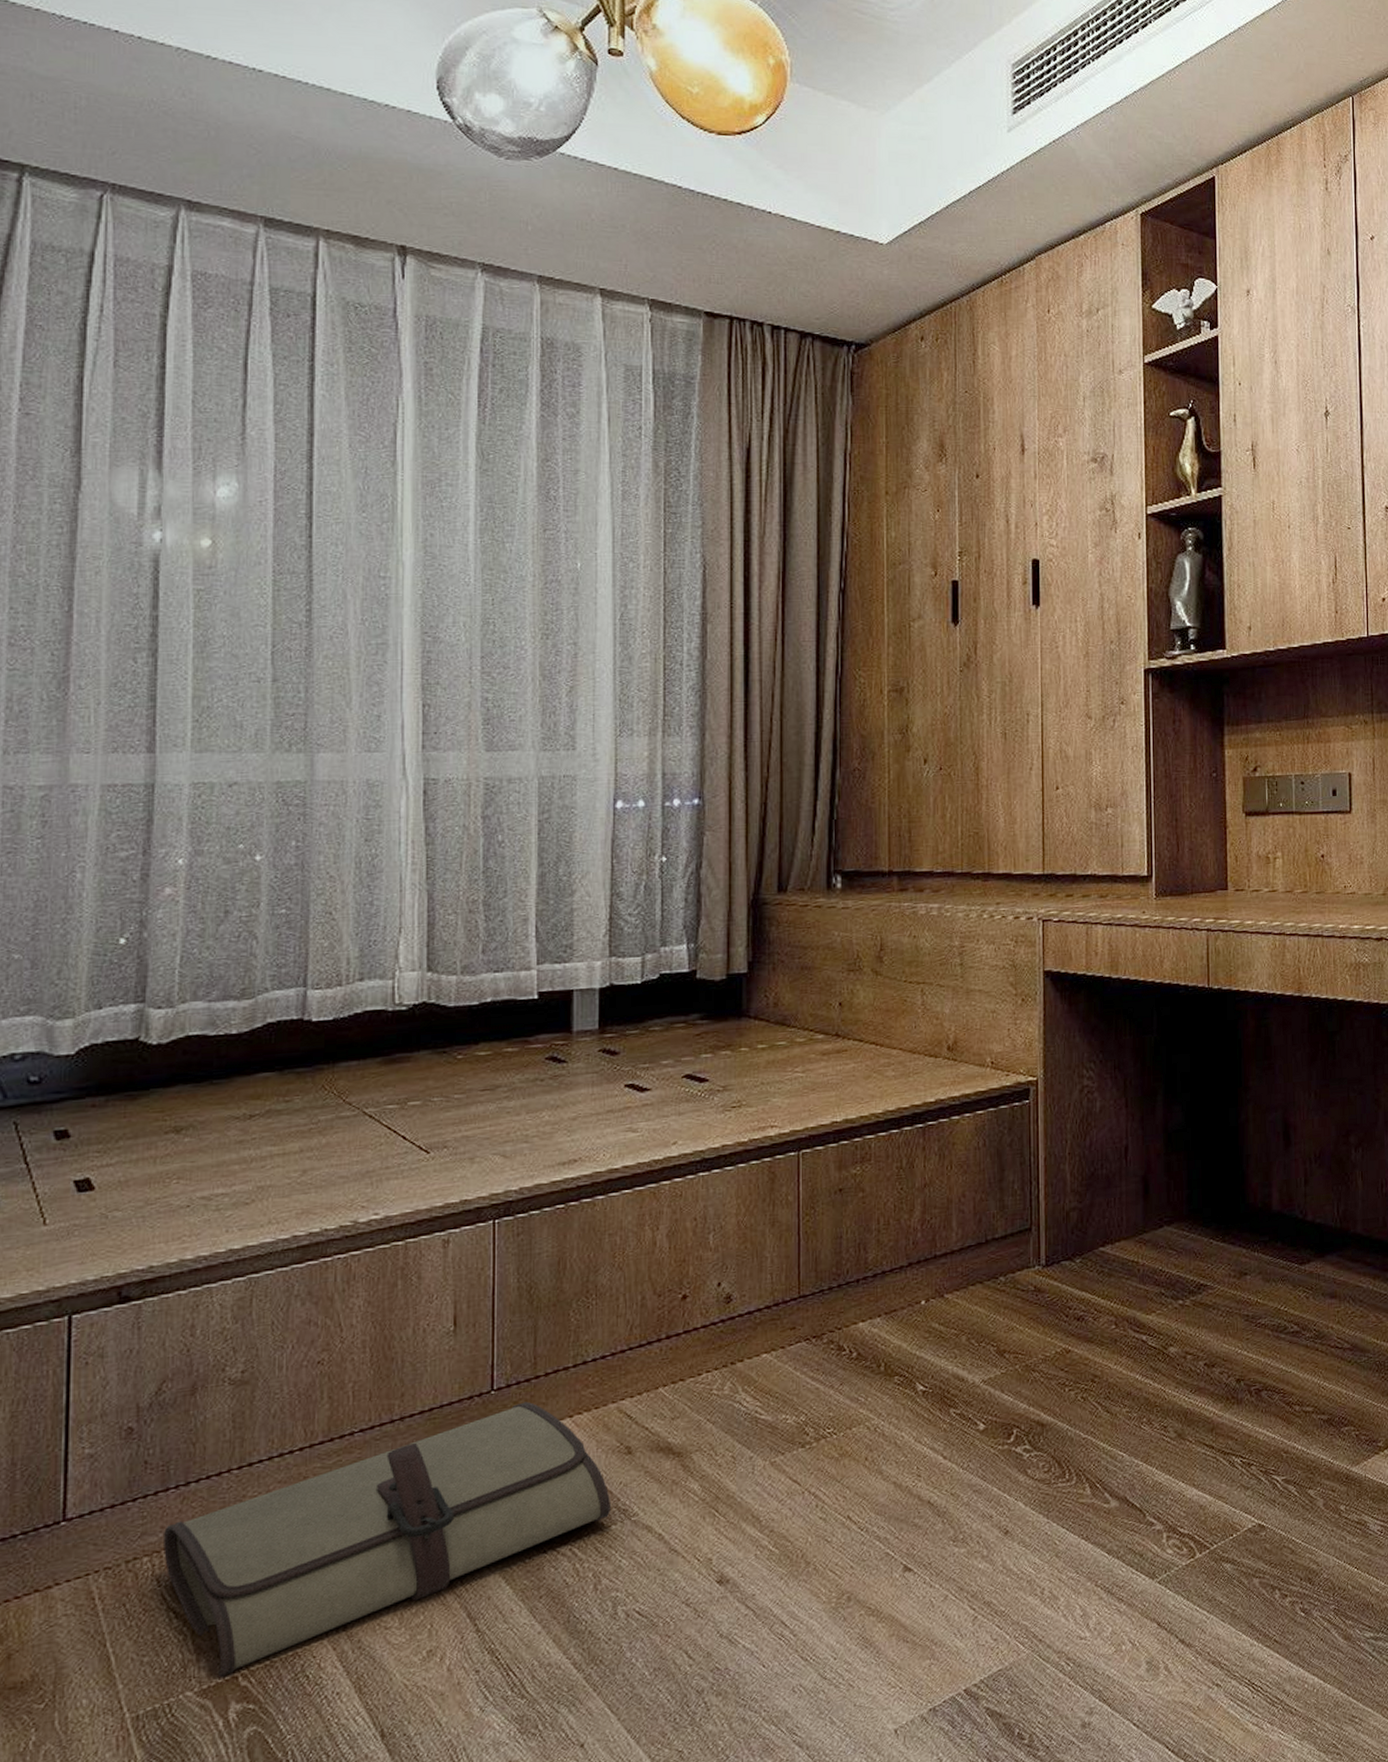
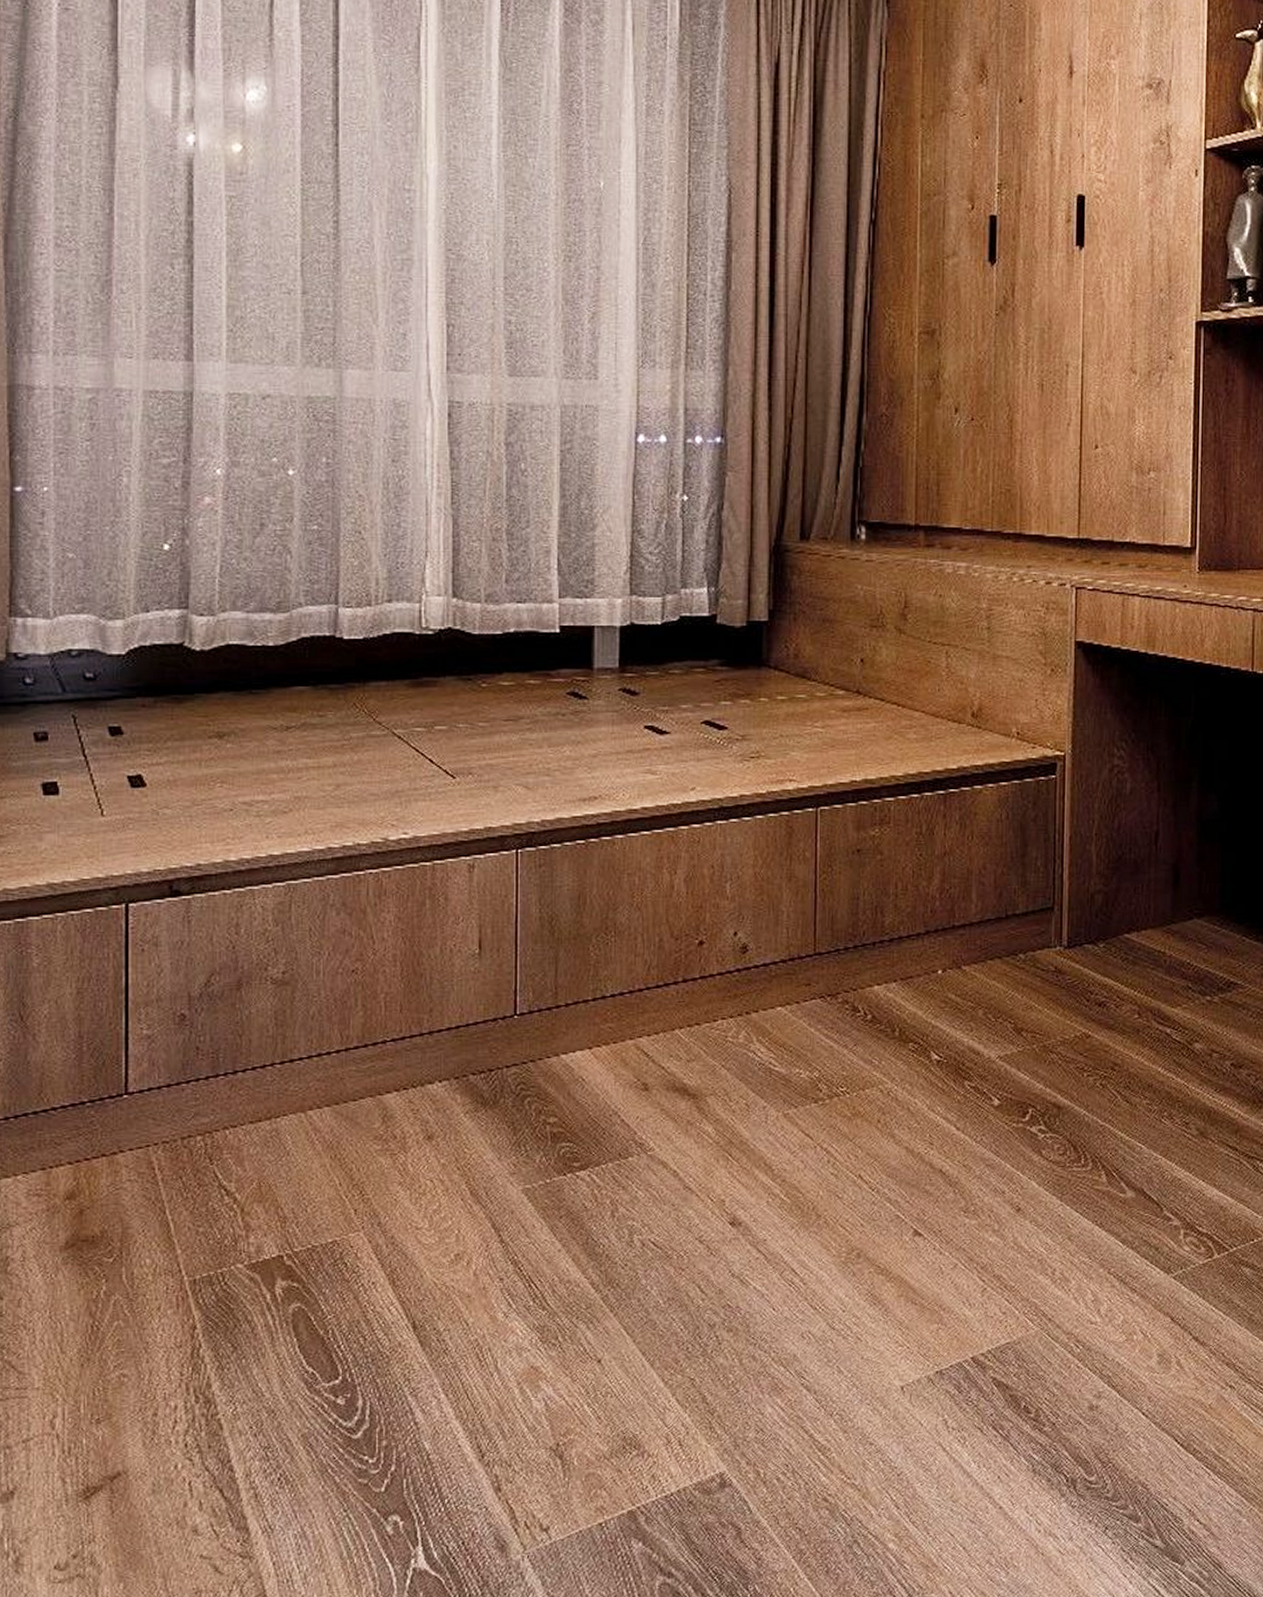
tool roll: present [164,1401,612,1677] -> none [215,1029,629,1254]

